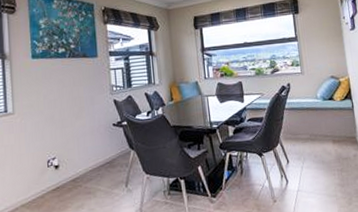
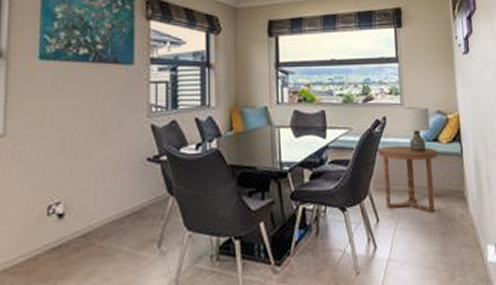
side table: none [286,104,334,155] -> present [379,145,437,213]
lamp: none [302,74,327,109] -> present [402,107,431,152]

